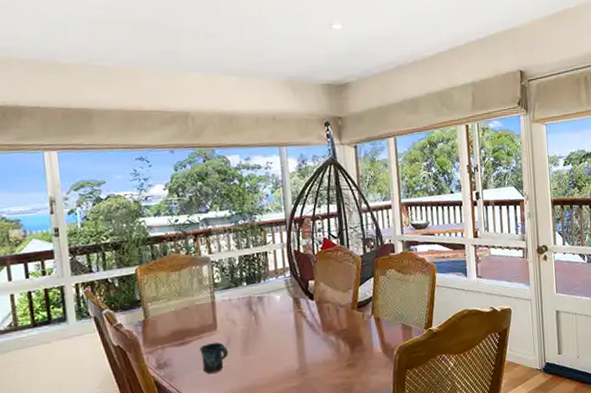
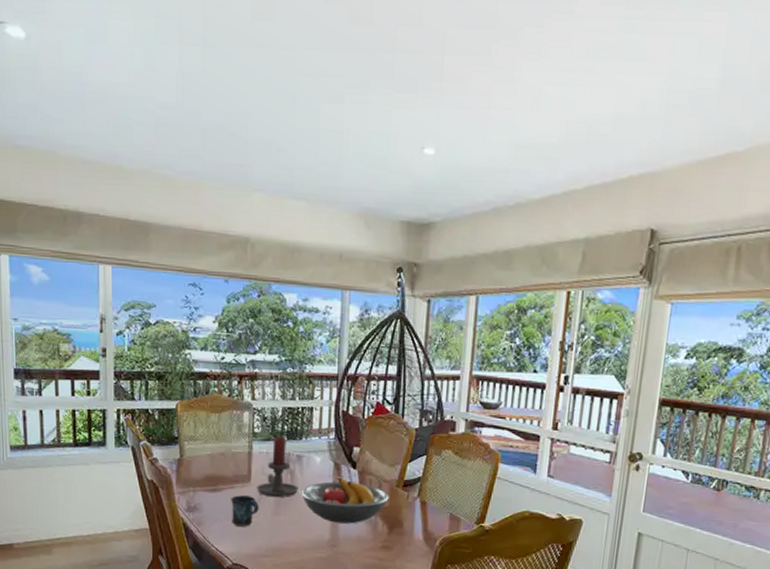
candle holder: none [223,282,263,340] -> present [257,436,298,497]
fruit bowl: none [266,310,347,353] -> present [301,478,389,524]

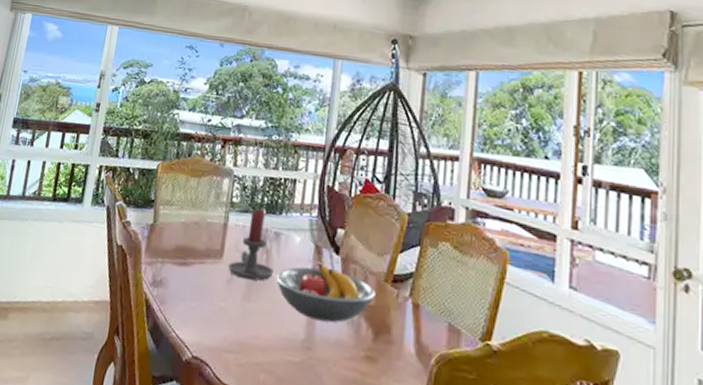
mug: present [230,495,259,527] -> none [197,272,229,312]

